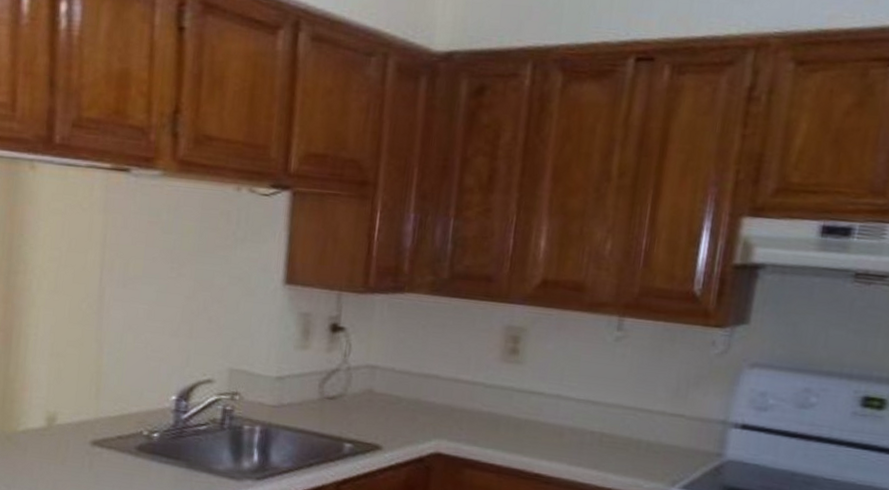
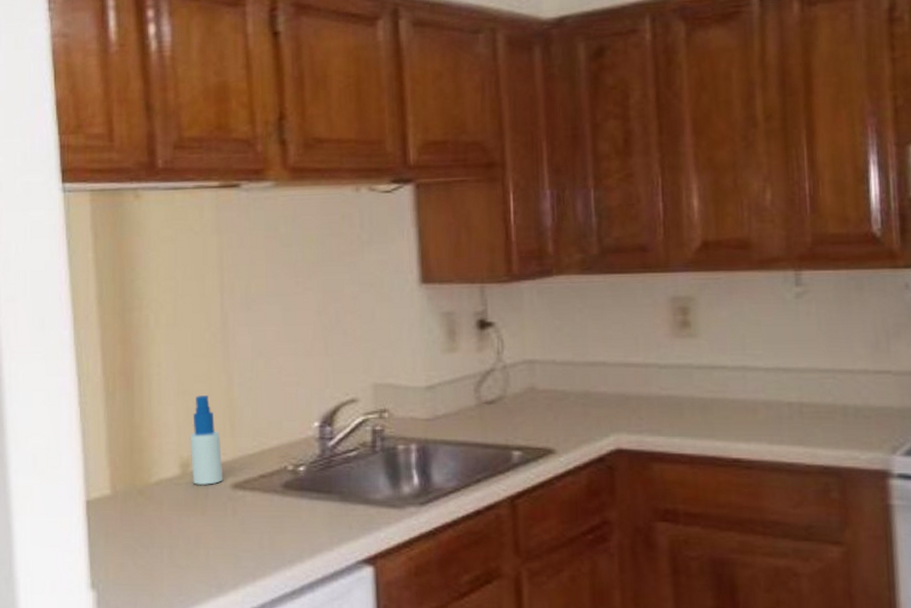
spray bottle: none [56,359,86,439] -> present [189,395,222,486]

